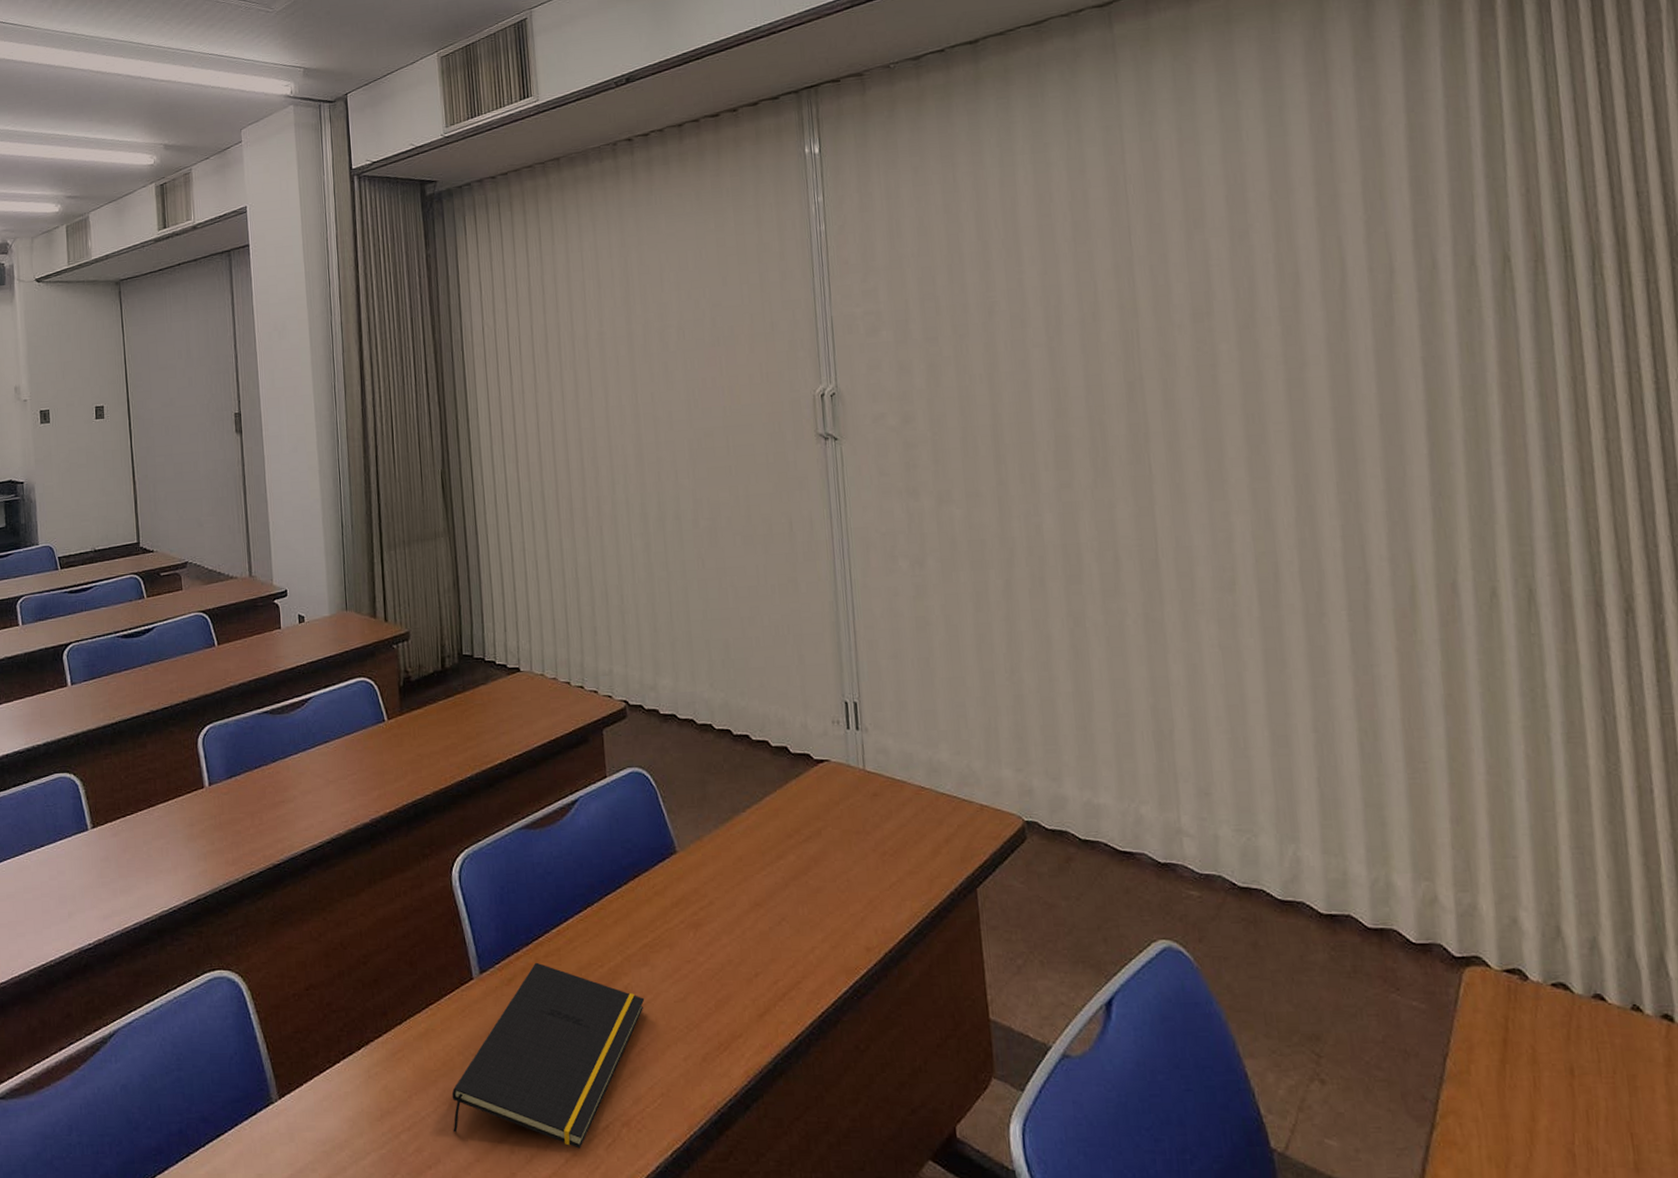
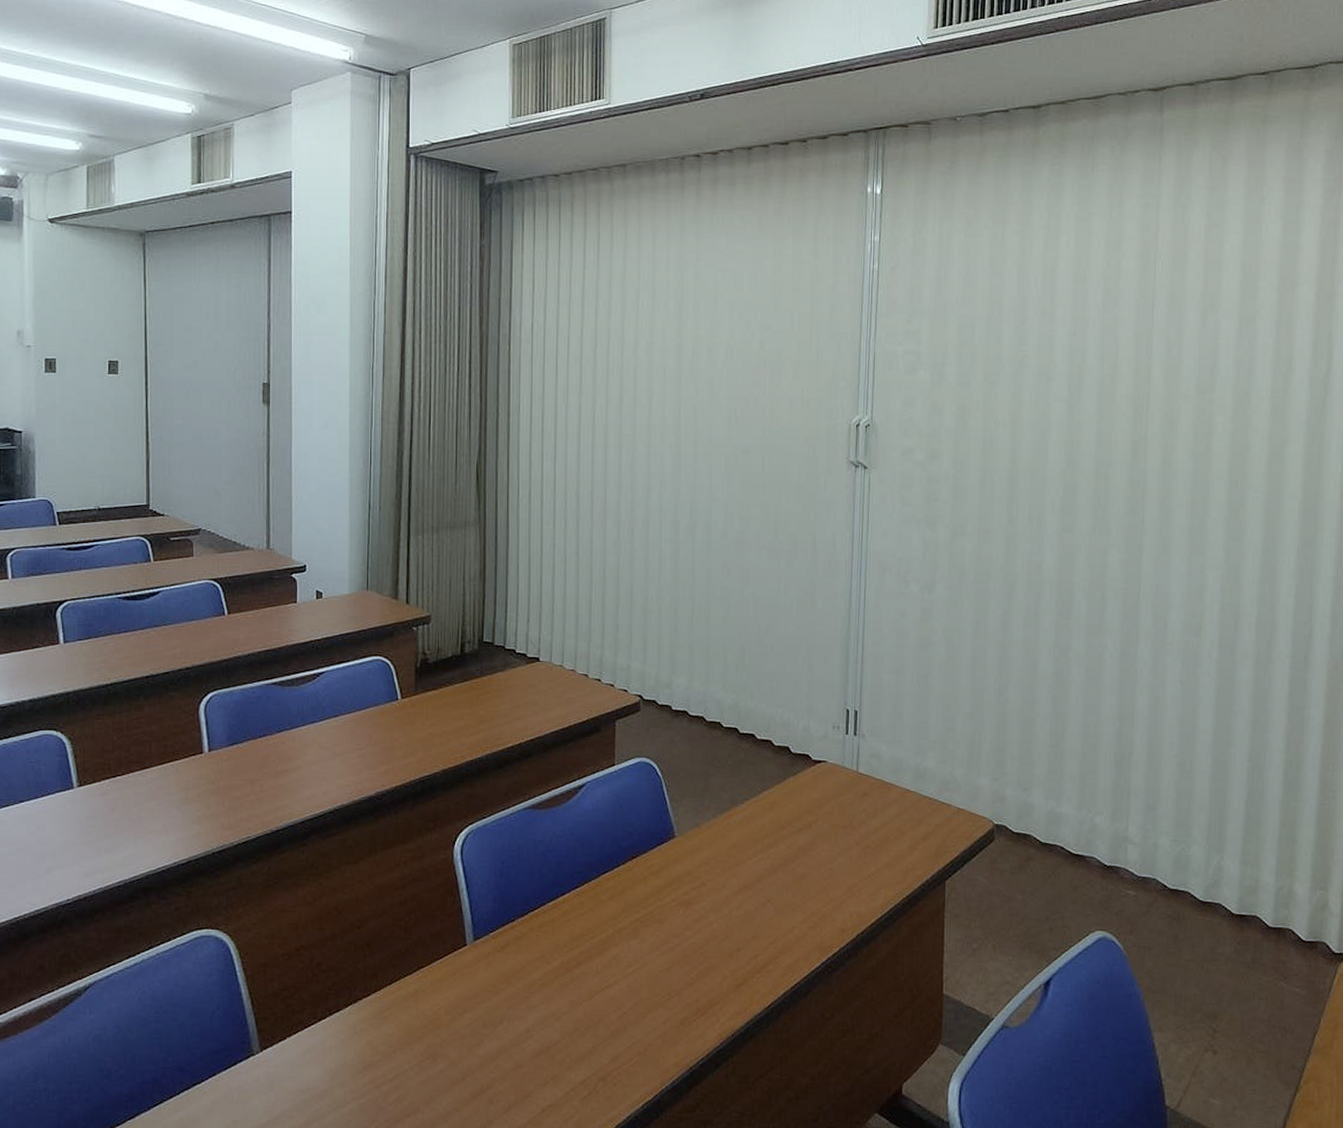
notepad: present [451,962,645,1149] -> none [434,932,631,1100]

